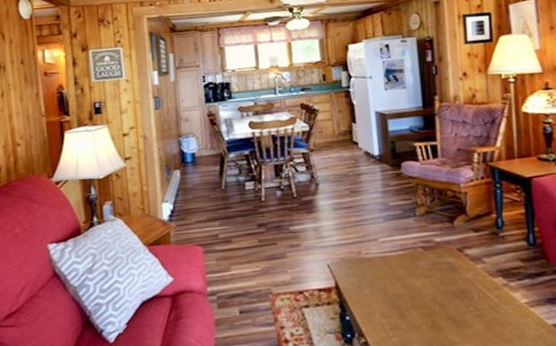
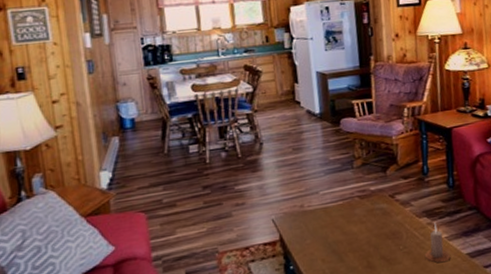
candle: none [499,284,533,332] -> present [424,223,451,263]

